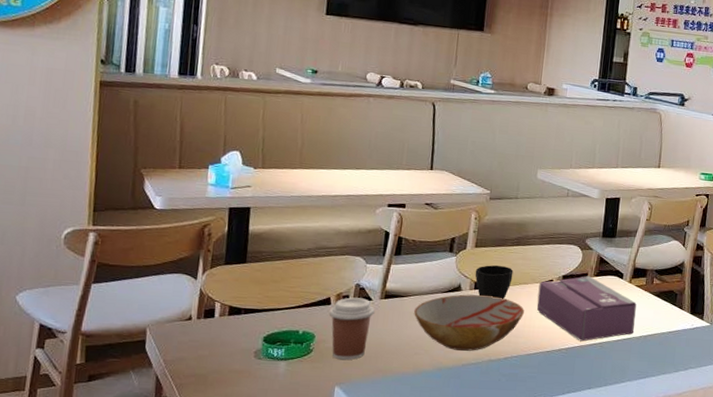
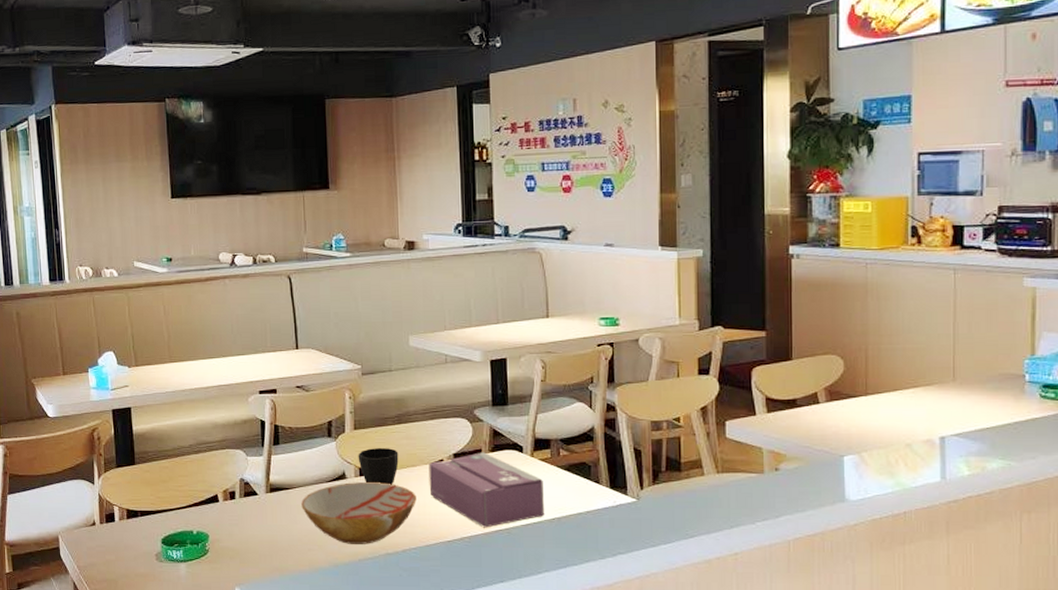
coffee cup: present [328,297,375,360] -> none [218,493,262,560]

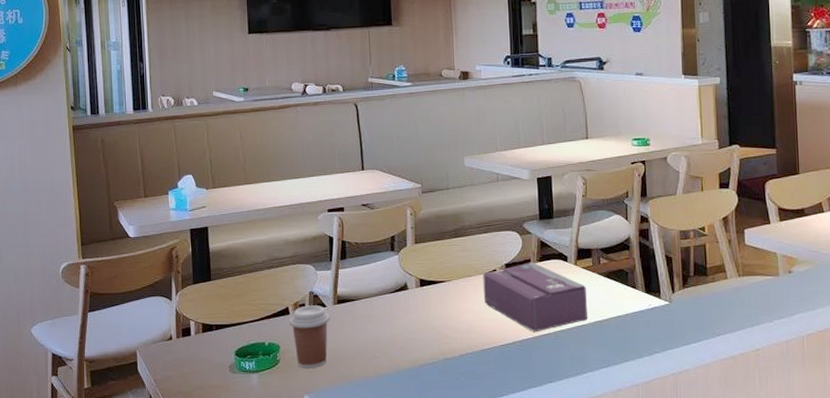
coffee cup: none [218,493,262,560] -> present [289,305,330,369]
bowl: present [301,482,417,544] -> none [367,292,472,351]
cup: present [358,447,399,485] -> none [418,259,456,295]

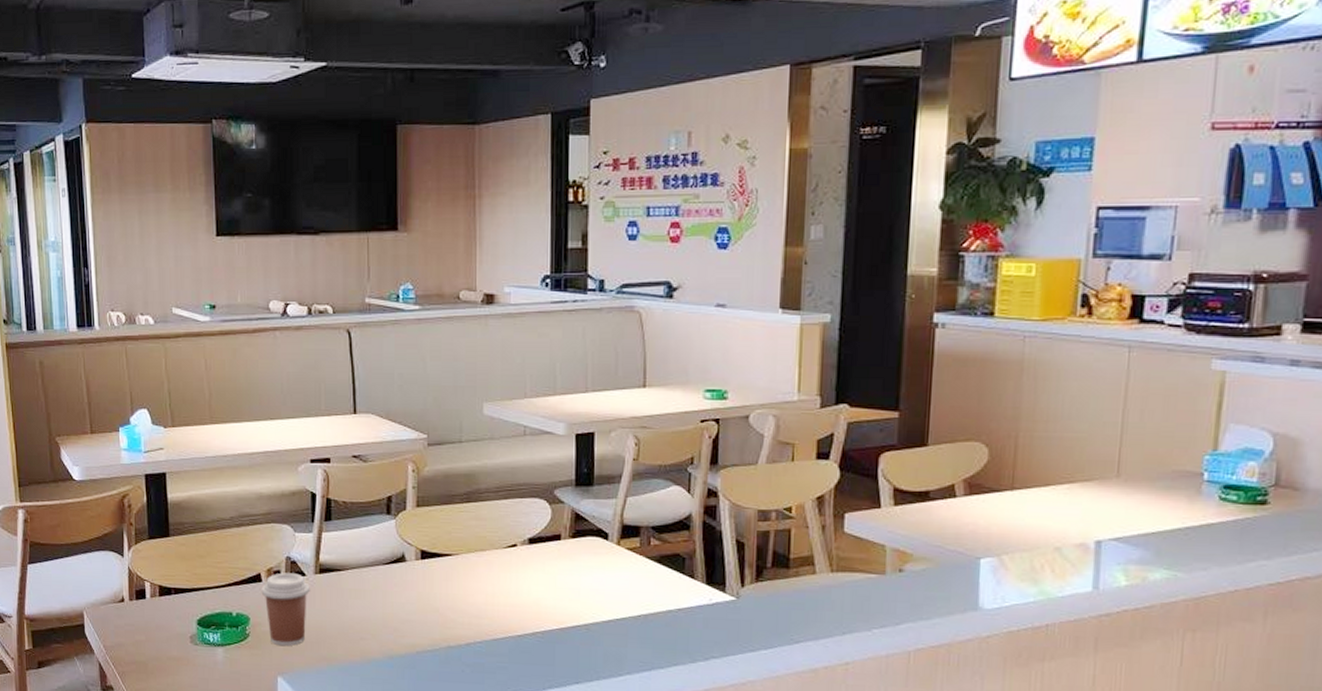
tissue box: present [483,262,587,332] -> none [499,538,630,623]

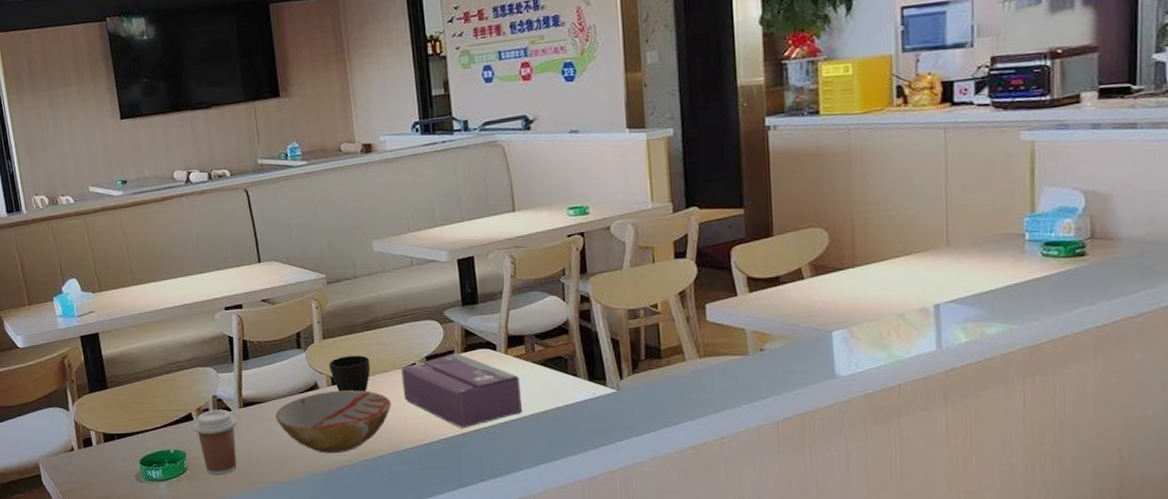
bowl: none [354,566,484,636] -> present [275,390,391,453]
cup: none [420,527,466,571] -> present [329,355,371,392]
tissue box: none [499,538,630,623] -> present [401,353,522,429]

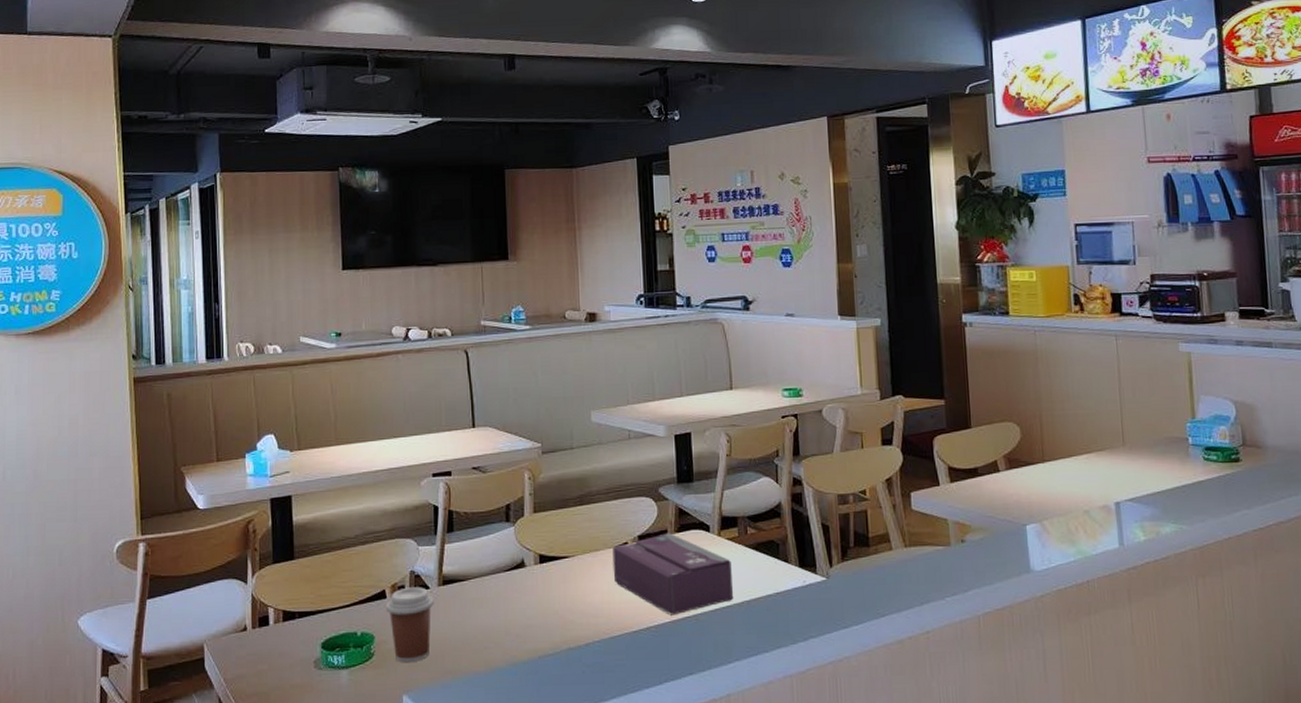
bowl: present [275,390,391,453] -> none [477,570,600,640]
cup: present [329,355,371,392] -> none [538,531,581,572]

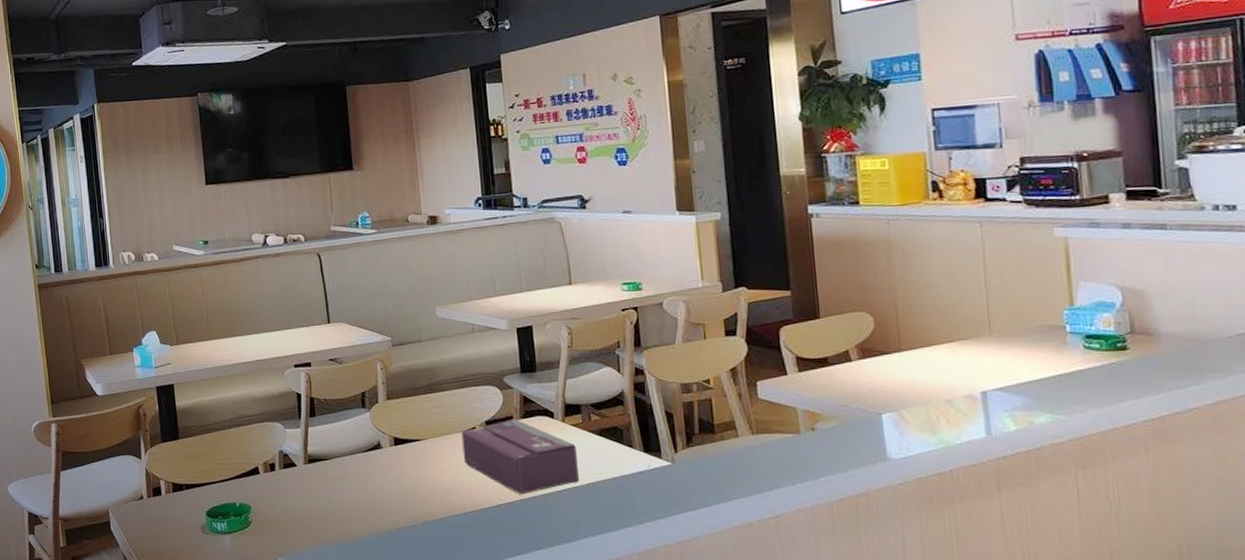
coffee cup: present [385,587,434,663] -> none [259,465,301,531]

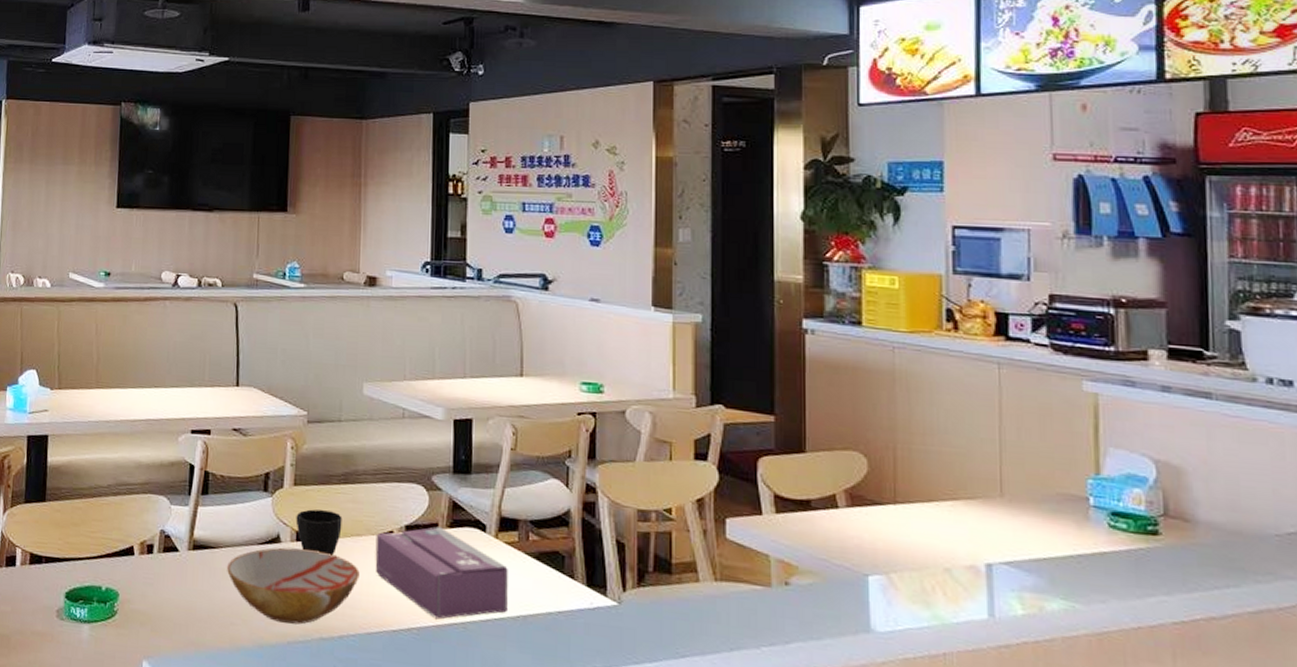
bowl: none [339,451,451,513] -> present [227,547,360,625]
cup: none [392,416,432,454] -> present [295,509,342,556]

